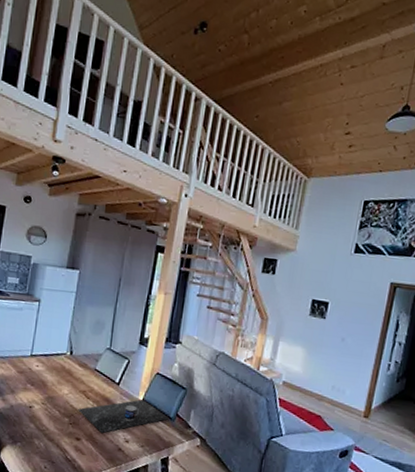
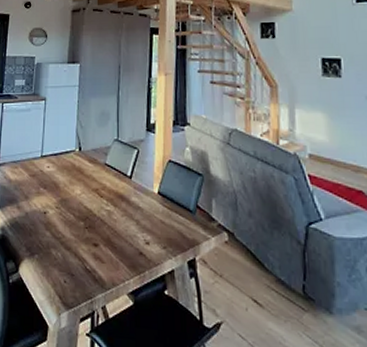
place setting: present [78,399,169,433] -> none [93,193,190,235]

